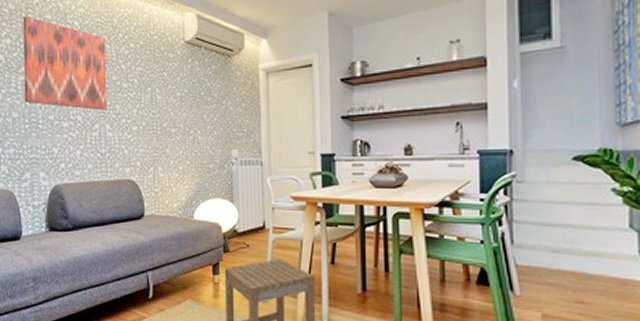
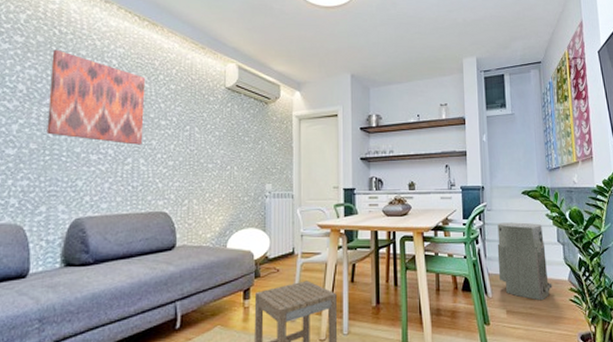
air purifier: none [530,199,617,306] -> present [497,222,553,301]

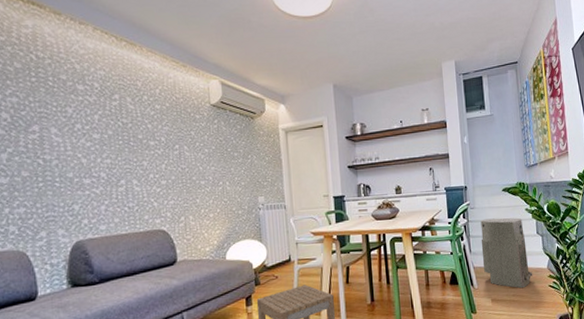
wall art: present [46,49,146,145] -> none [32,75,134,167]

